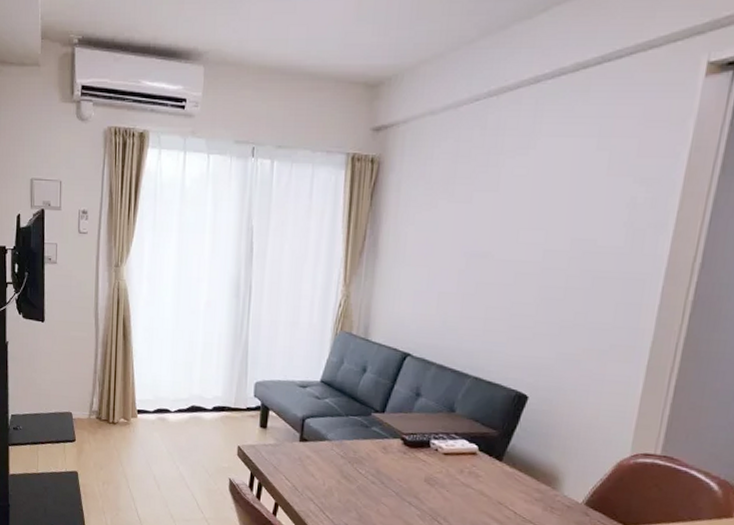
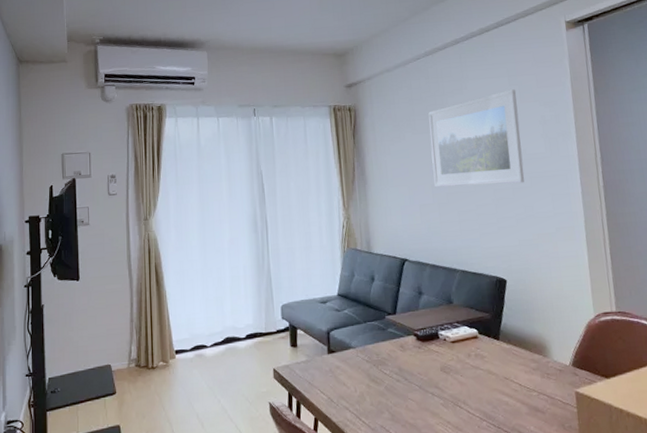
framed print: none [463,155,605,283] -> present [428,89,524,187]

